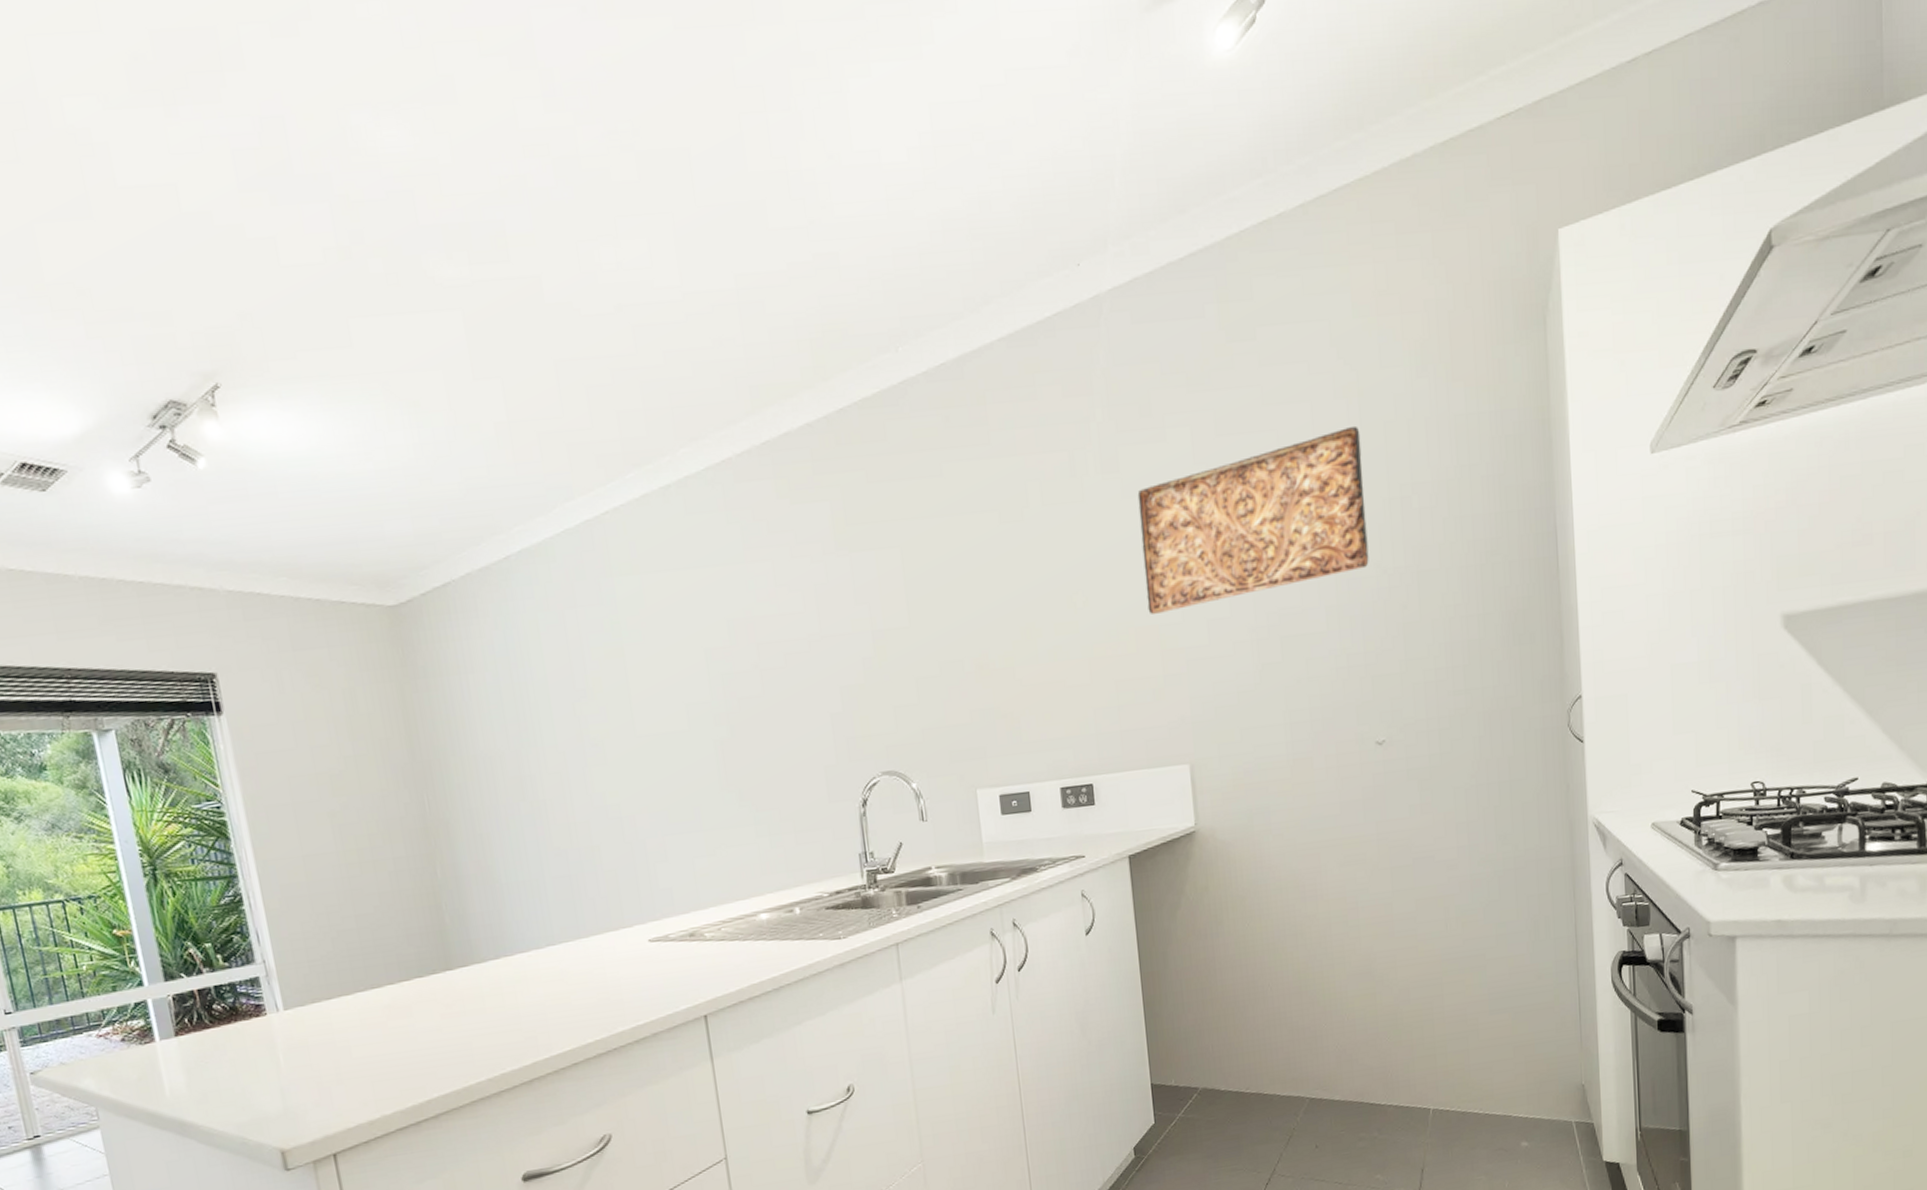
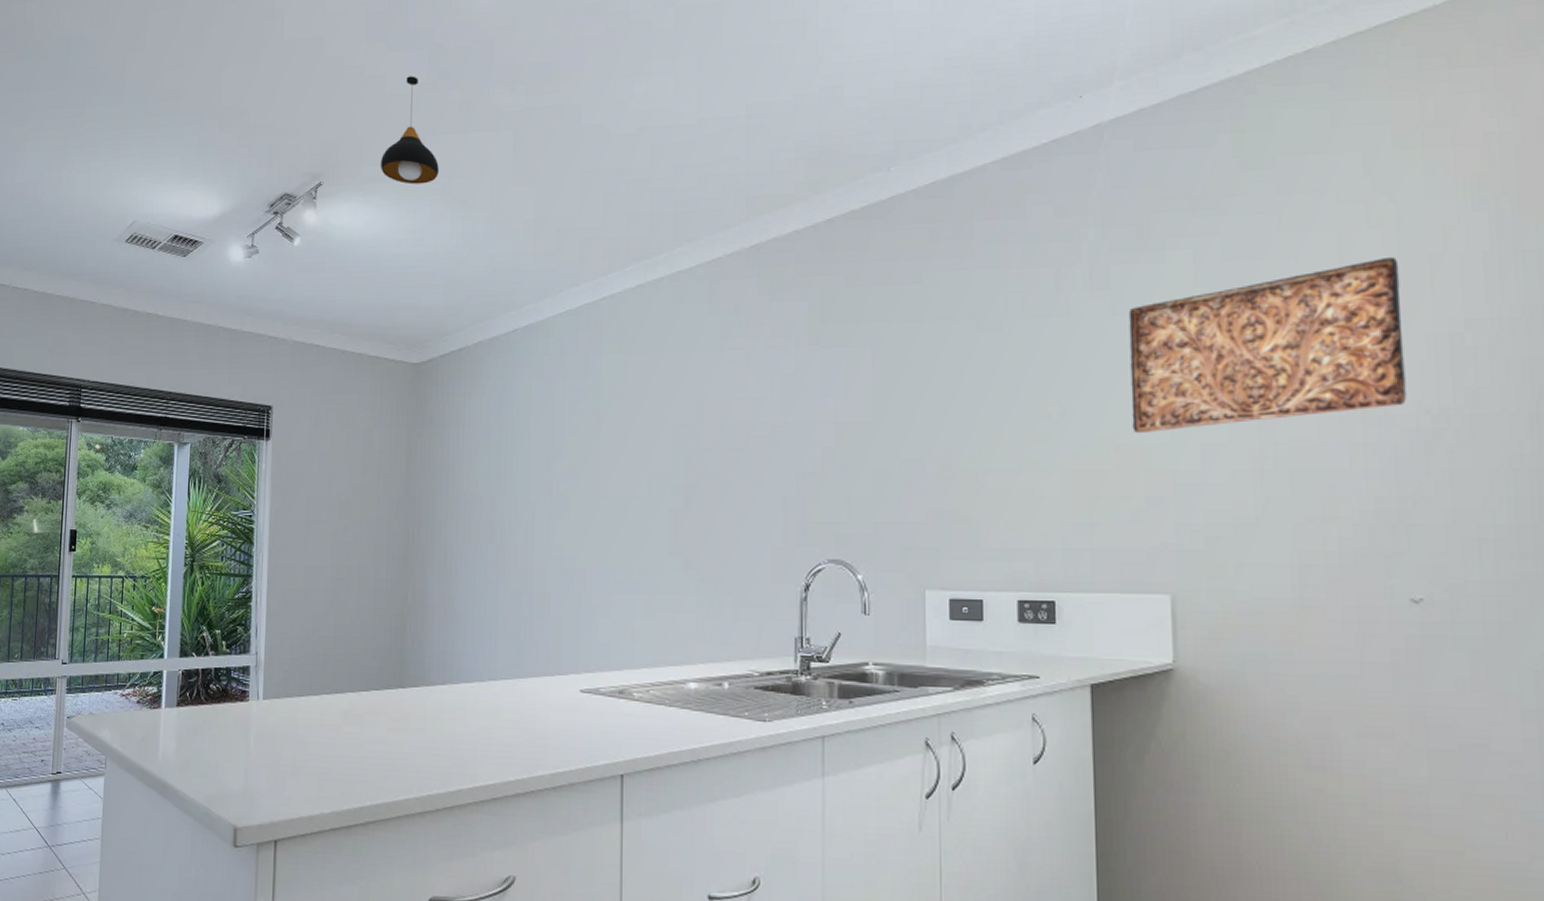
pendant light: none [293,239,375,383] -> present [380,76,439,185]

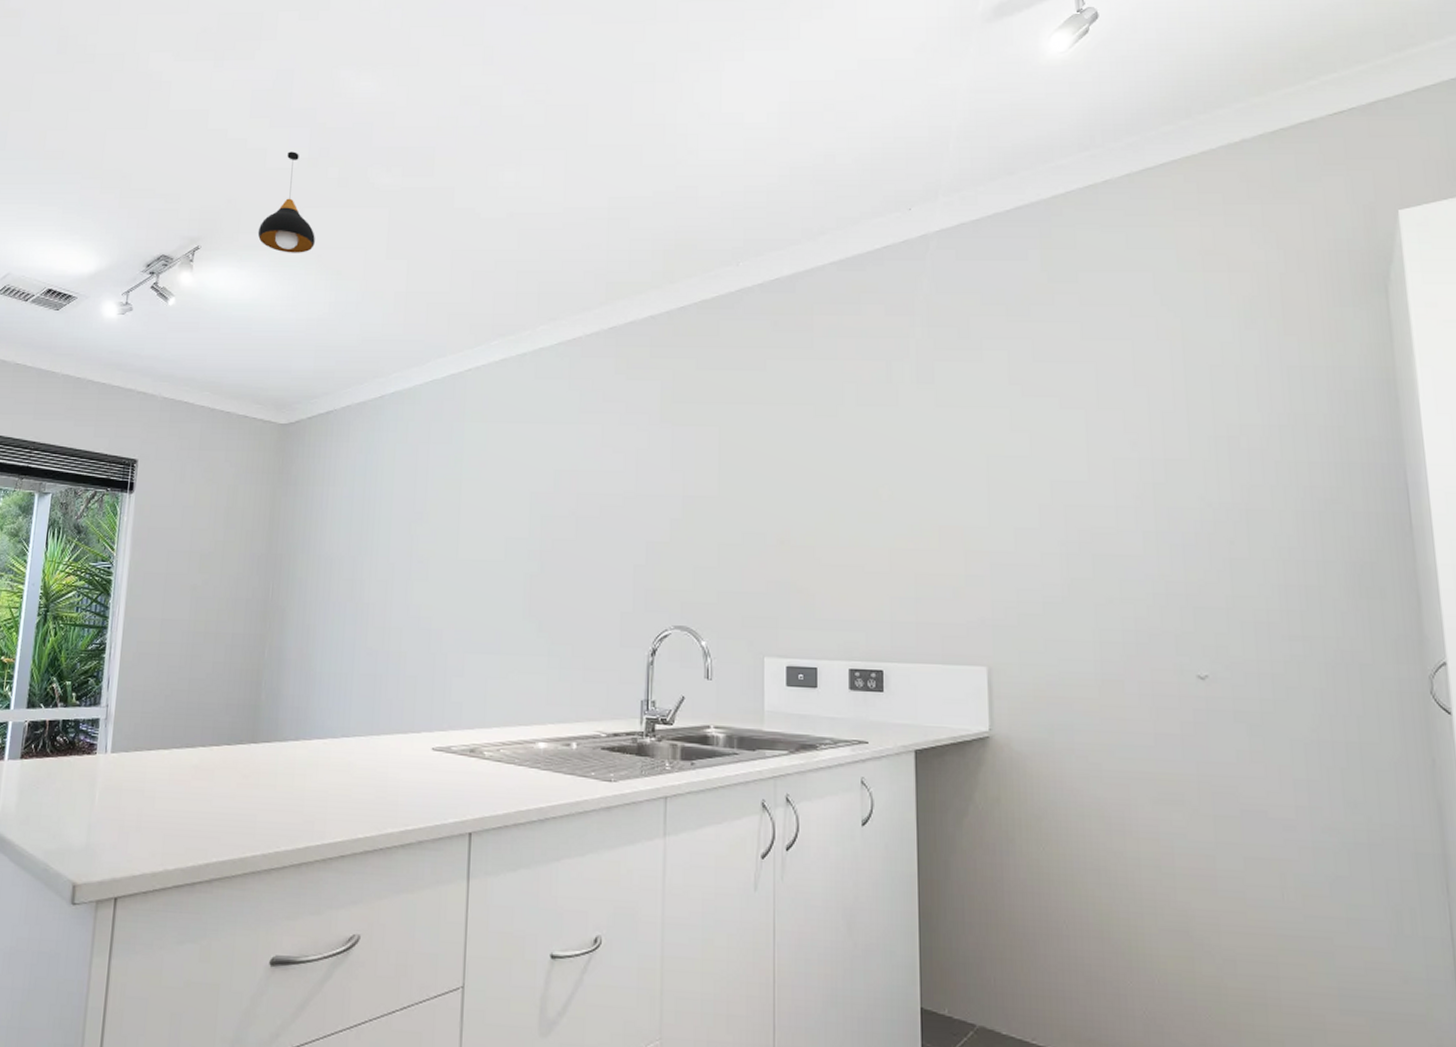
relief panel: present [1128,256,1407,434] -> none [951,366,1192,517]

